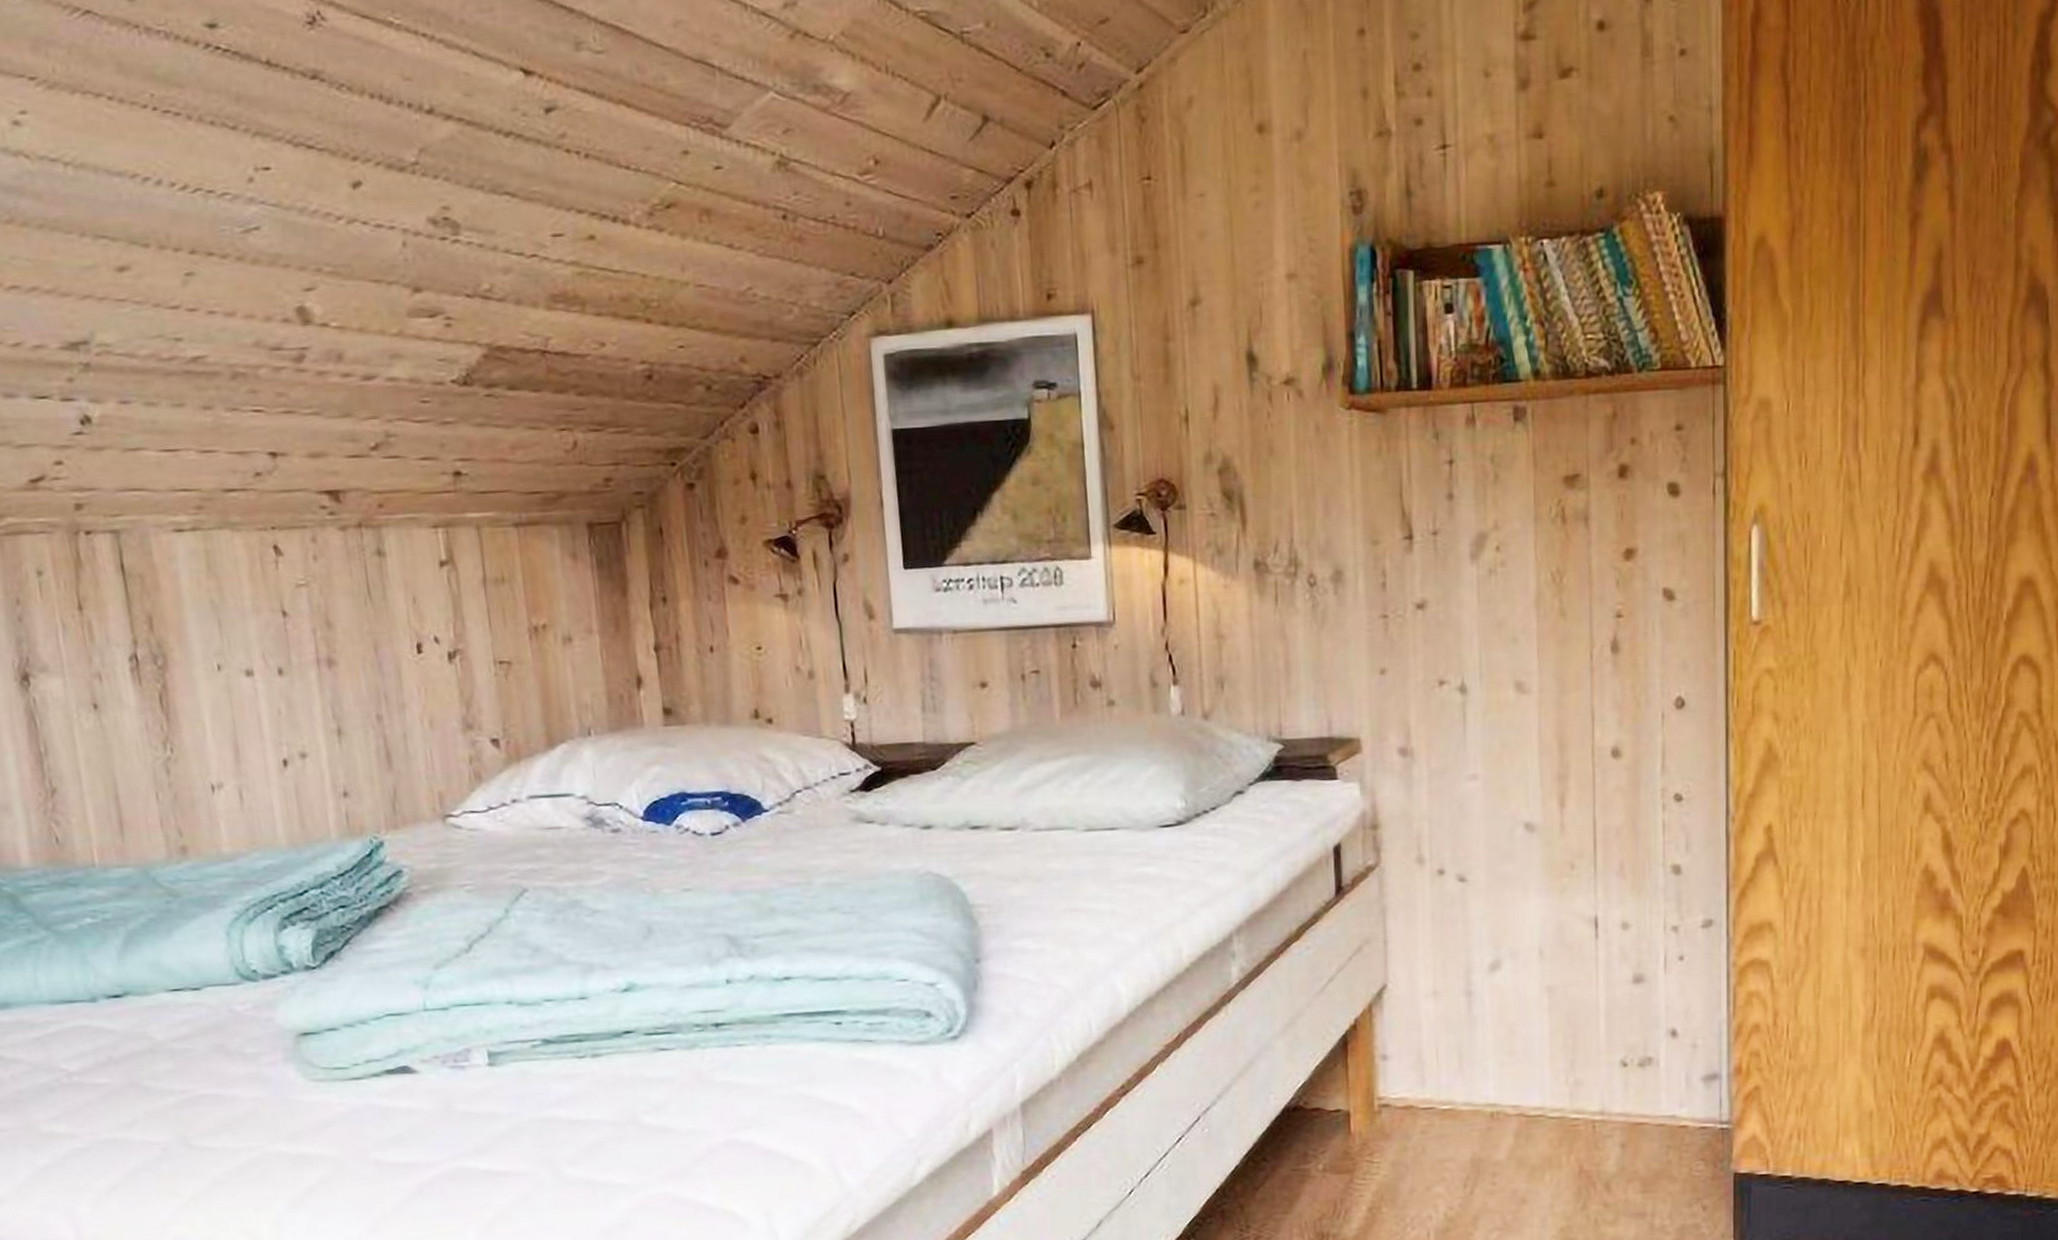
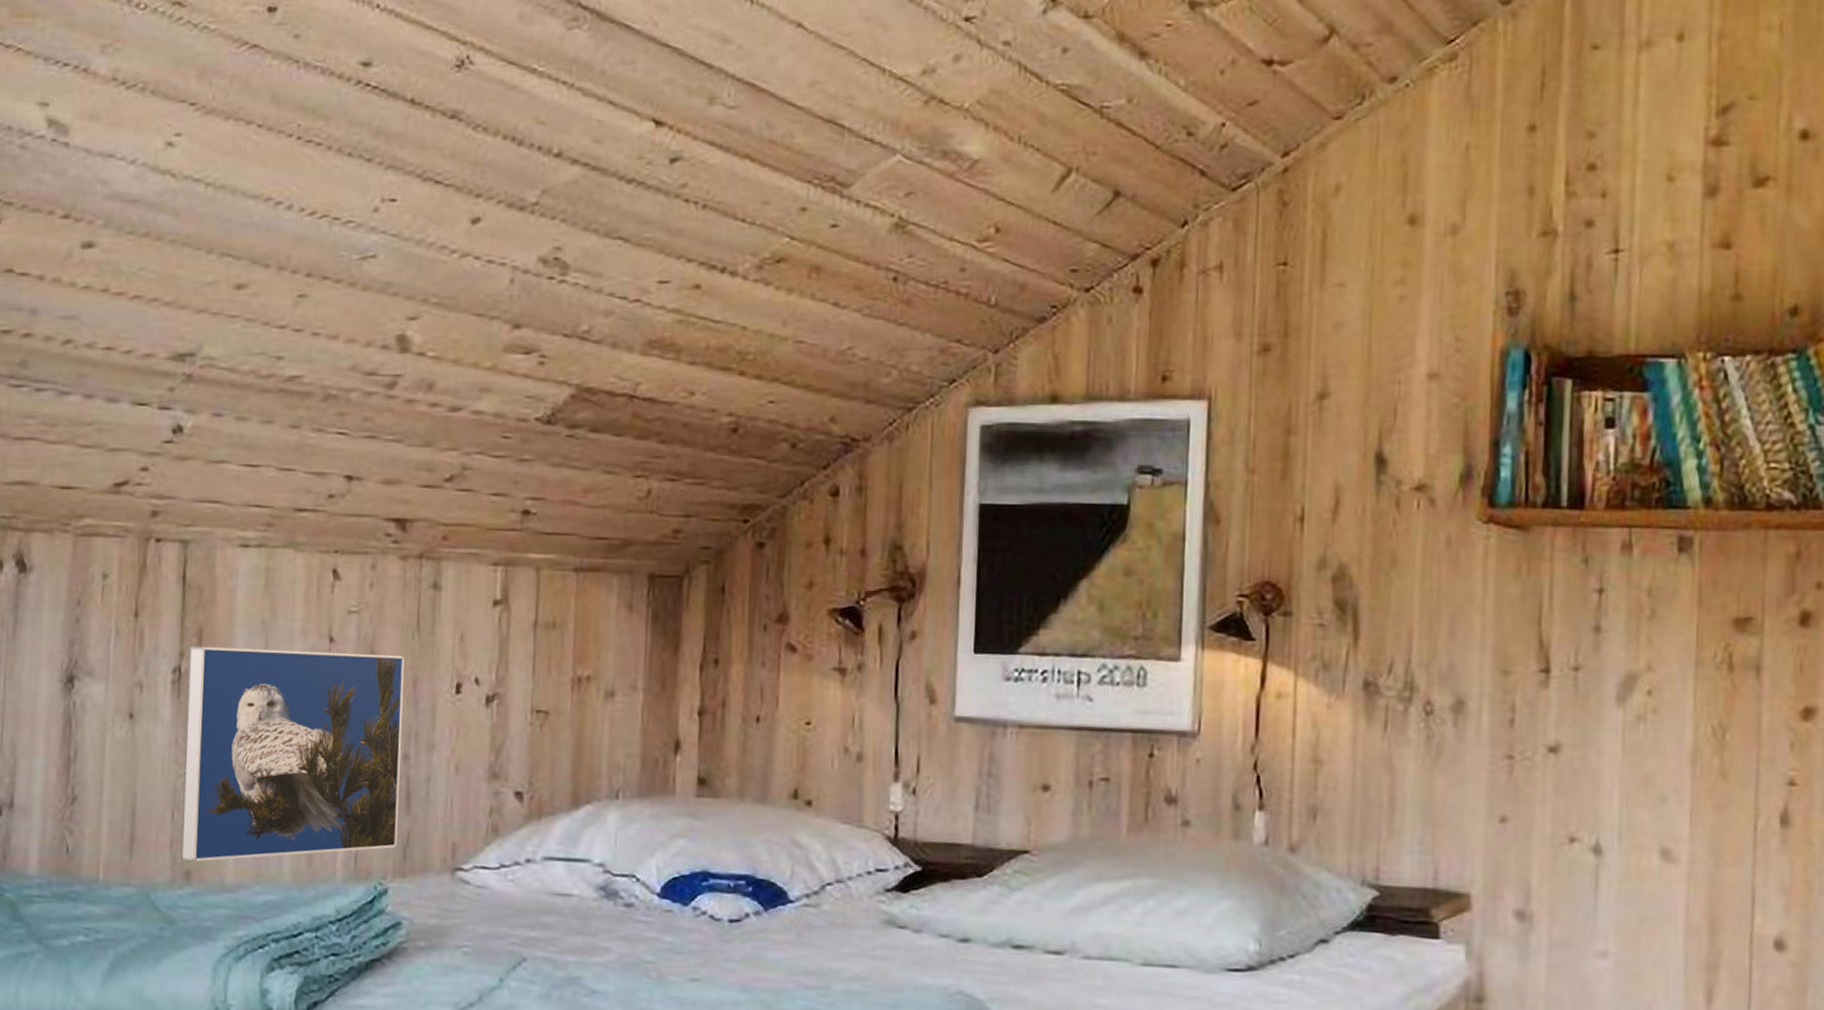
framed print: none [141,622,386,838] -> present [180,645,405,862]

